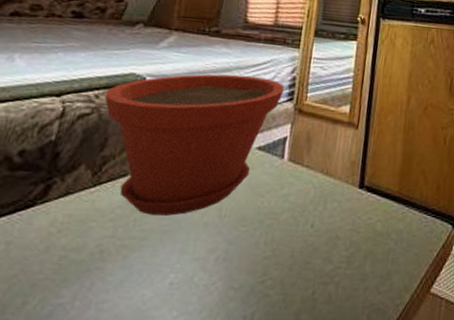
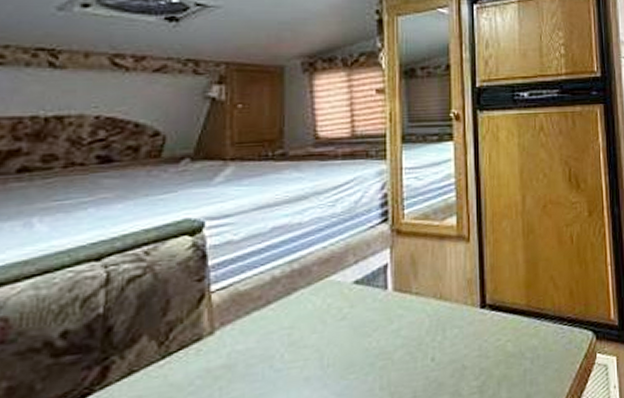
plant pot: present [104,74,285,216] -> none [156,200,375,380]

